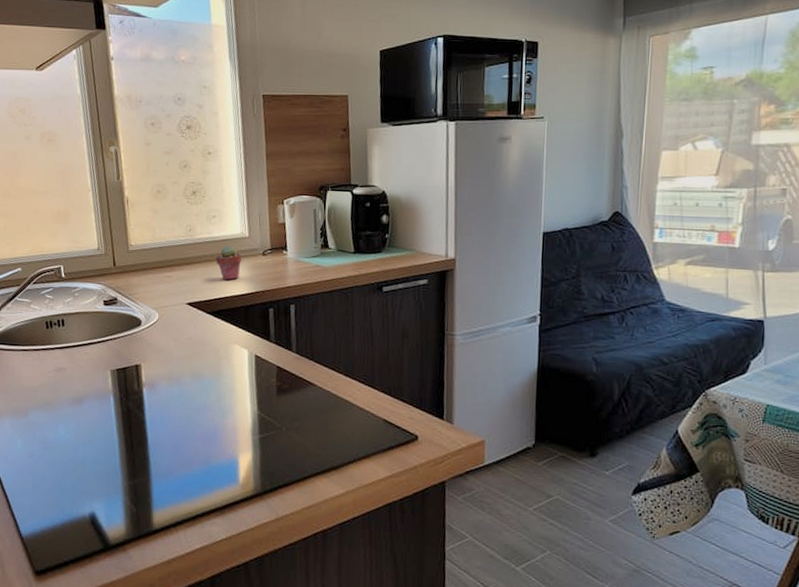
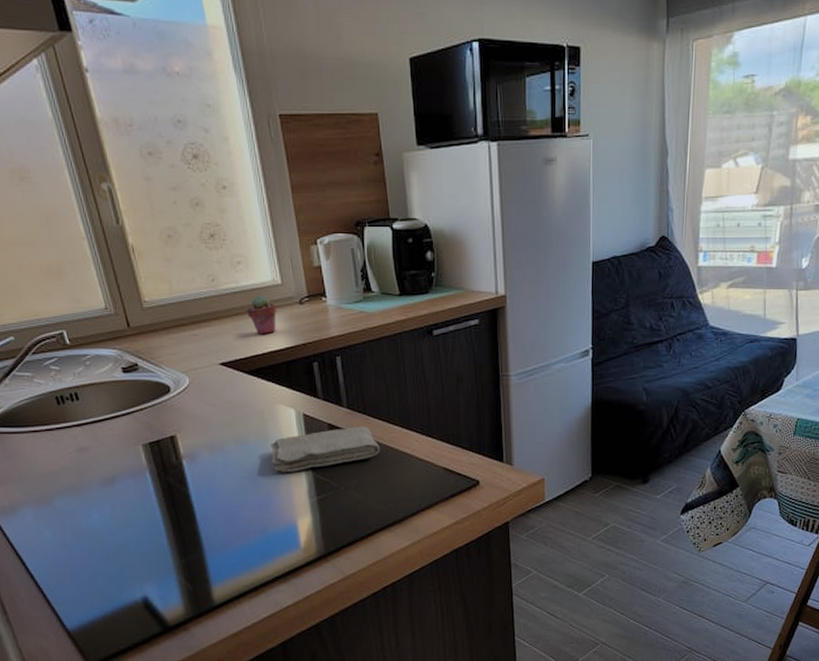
washcloth: none [222,371,323,409] -> present [270,426,380,472]

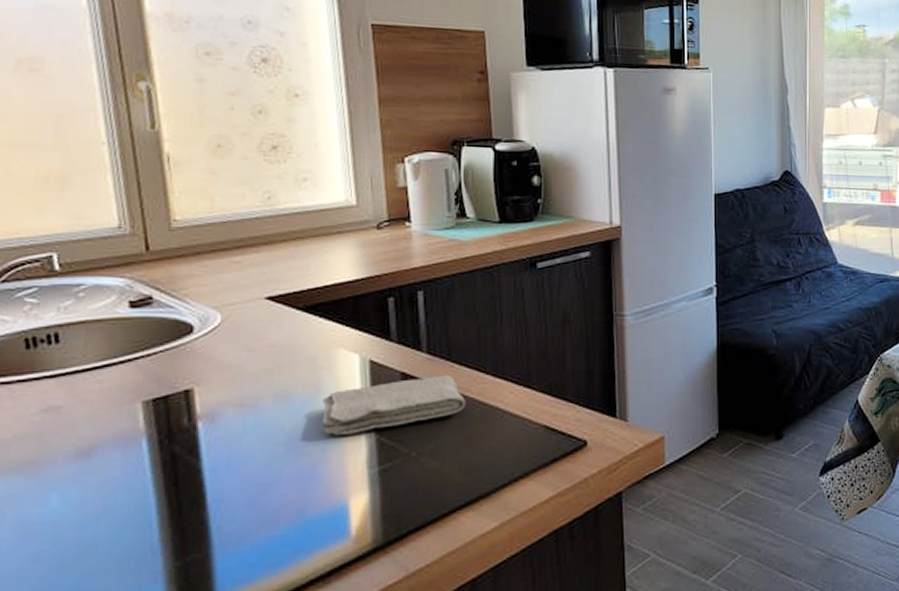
potted succulent: present [246,295,276,335] -> none [308,217,347,264]

